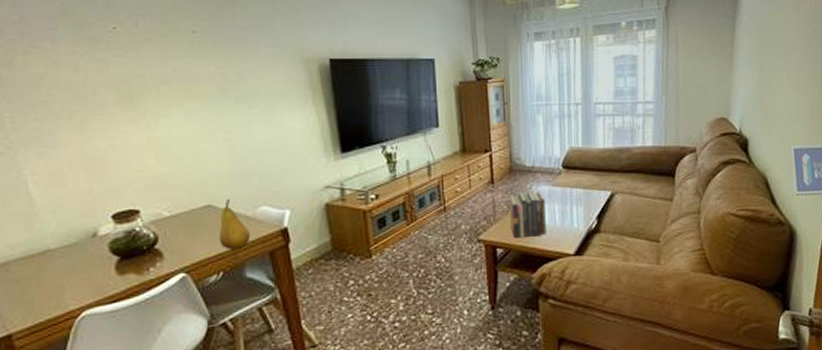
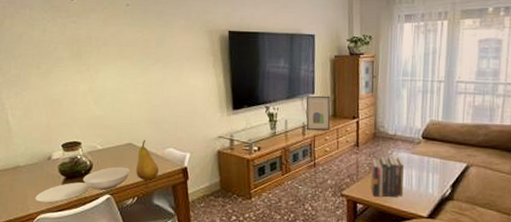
plate: none [76,261,155,295] -> present [35,182,89,204]
bowl: none [145,235,210,269] -> present [83,166,129,190]
picture frame: none [429,128,460,170] -> present [306,95,331,131]

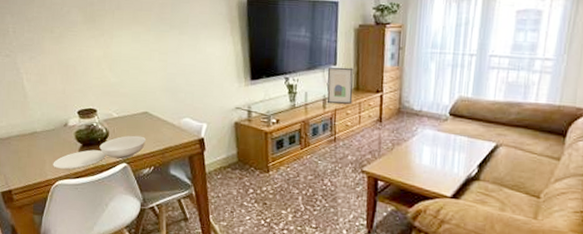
fruit: present [136,140,160,180] -> none [152,109,176,150]
books: present [371,155,405,198] -> none [393,132,430,176]

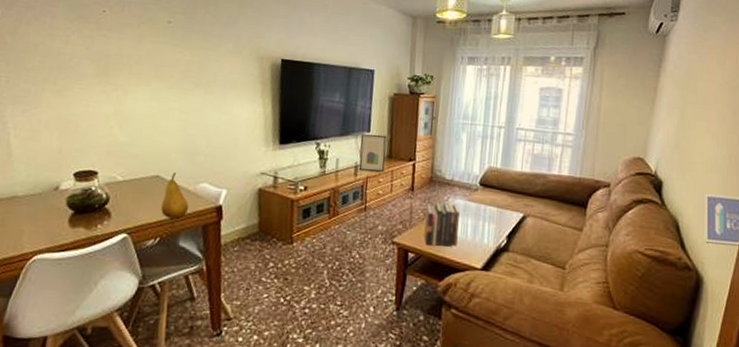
plate: present [53,149,106,170] -> none [32,217,102,242]
bowl: present [99,135,146,159] -> none [95,201,154,229]
fruit: none [152,109,176,150] -> present [161,173,190,219]
books: none [393,132,430,176] -> present [424,201,461,247]

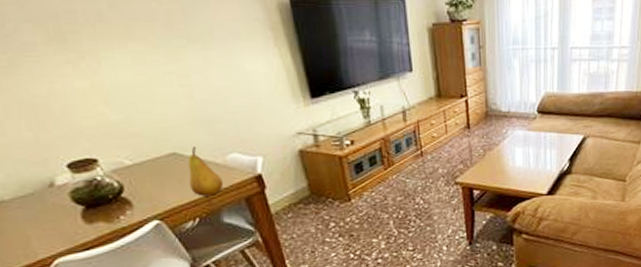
picture frame: present [358,134,387,172] -> none [402,73,436,116]
books: present [424,201,461,247] -> none [486,135,521,181]

